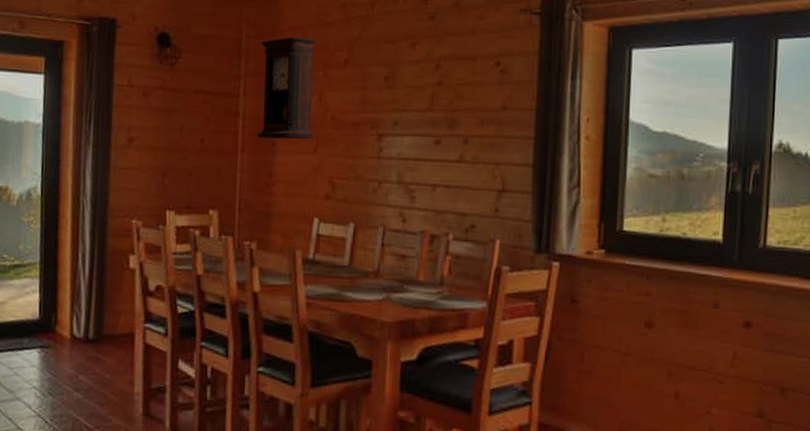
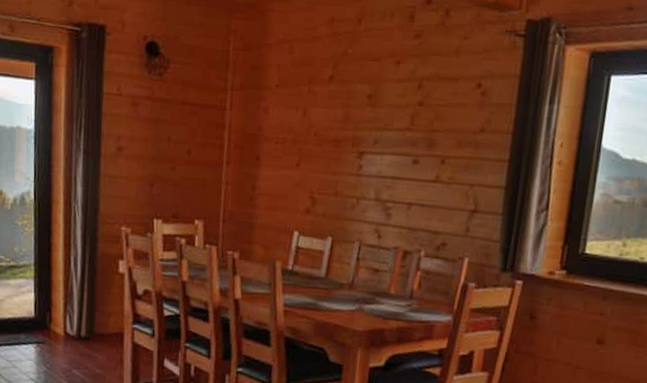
pendulum clock: present [257,36,316,140] -> none [242,50,302,155]

